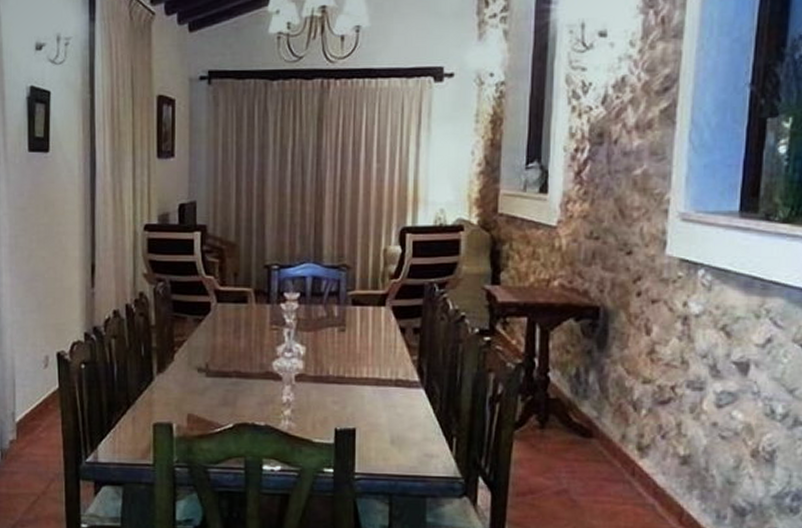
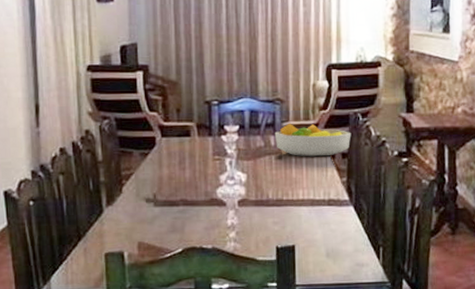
fruit bowl: none [338,292,426,331] -> present [274,123,351,157]

